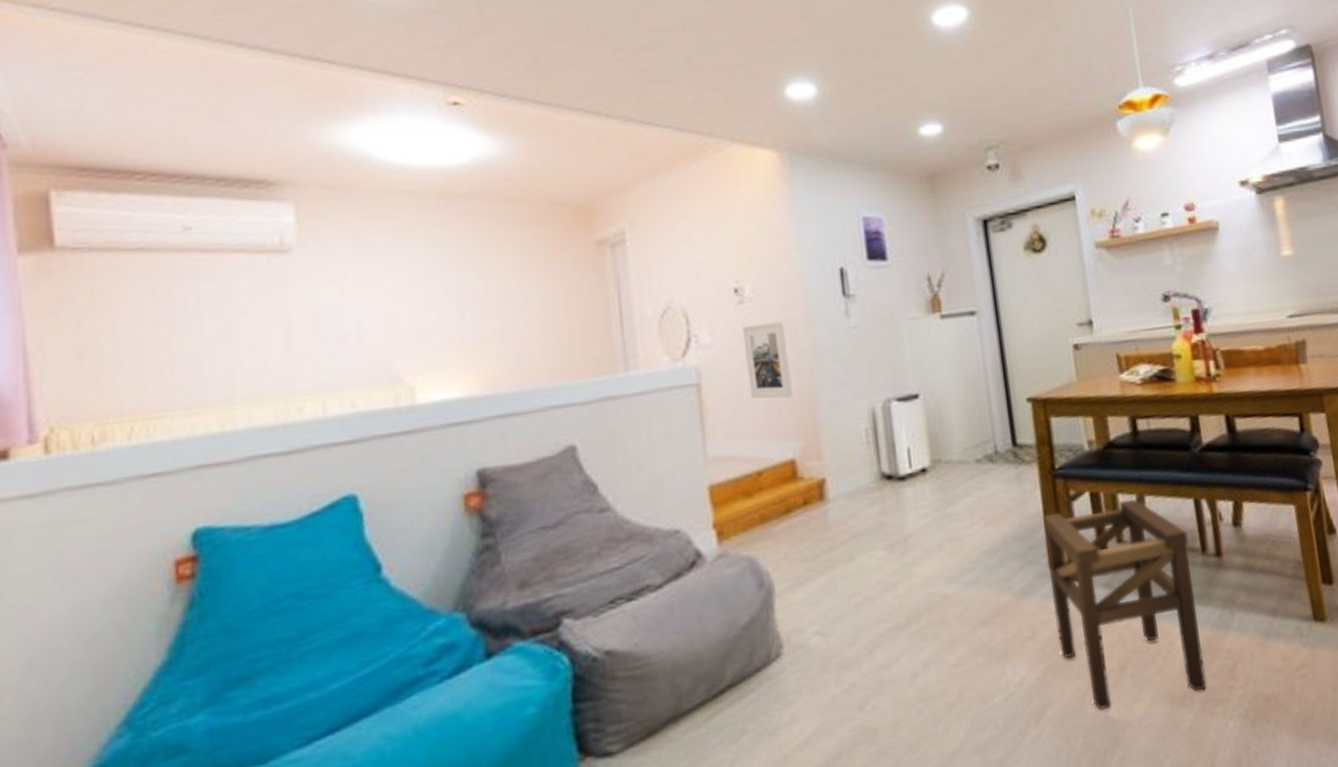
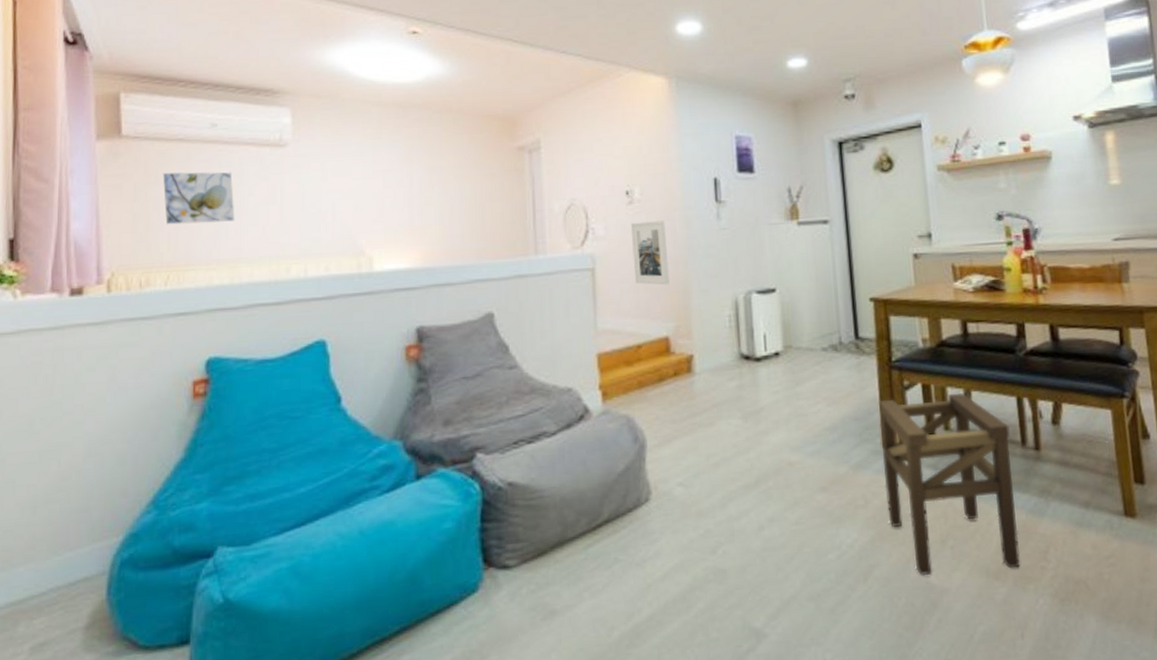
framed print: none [116,288,224,361] -> present [162,172,235,225]

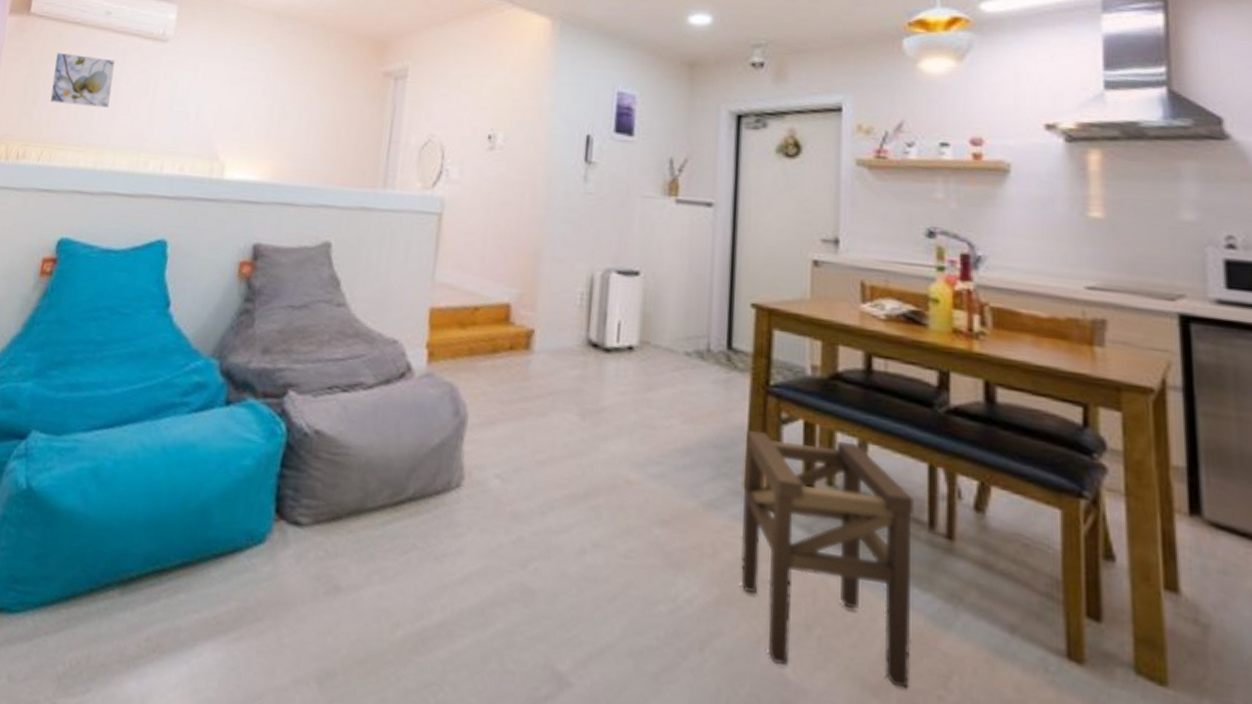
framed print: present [630,221,669,285] -> none [483,170,526,246]

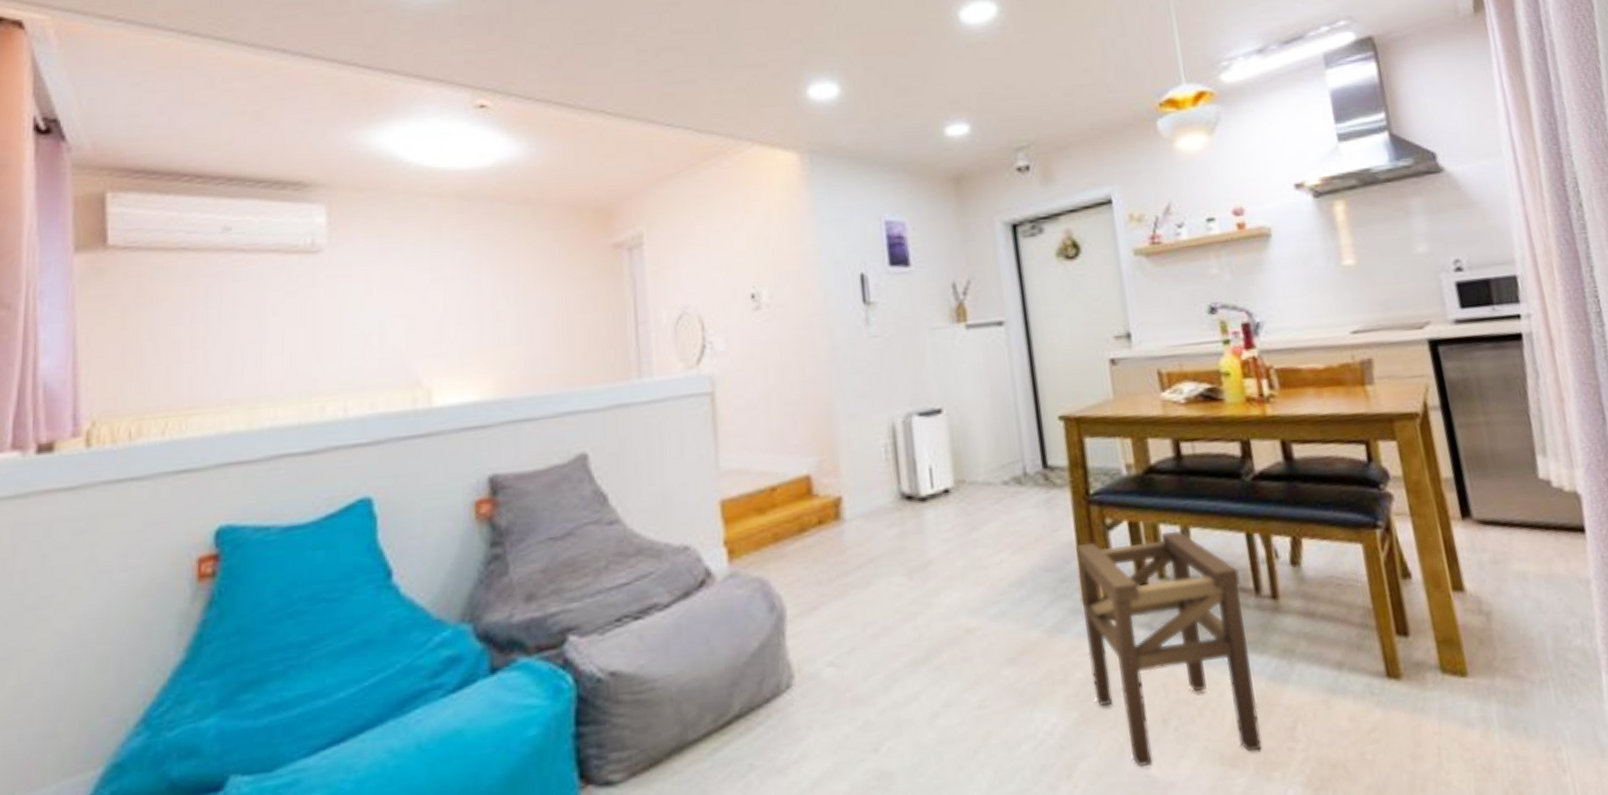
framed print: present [50,52,115,108] -> none [160,287,254,358]

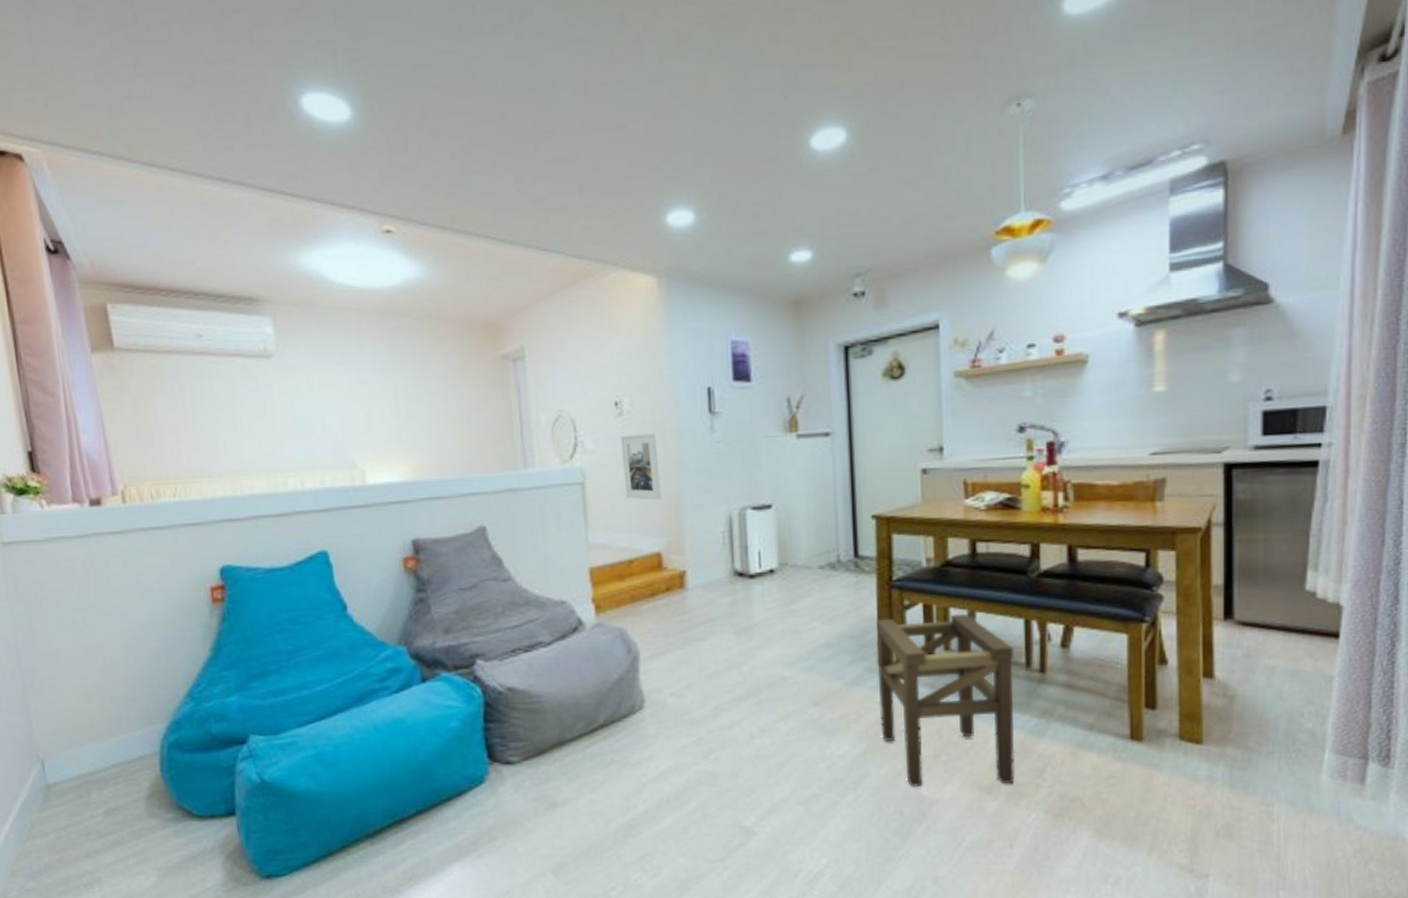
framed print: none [758,329,809,410] -> present [620,433,661,500]

